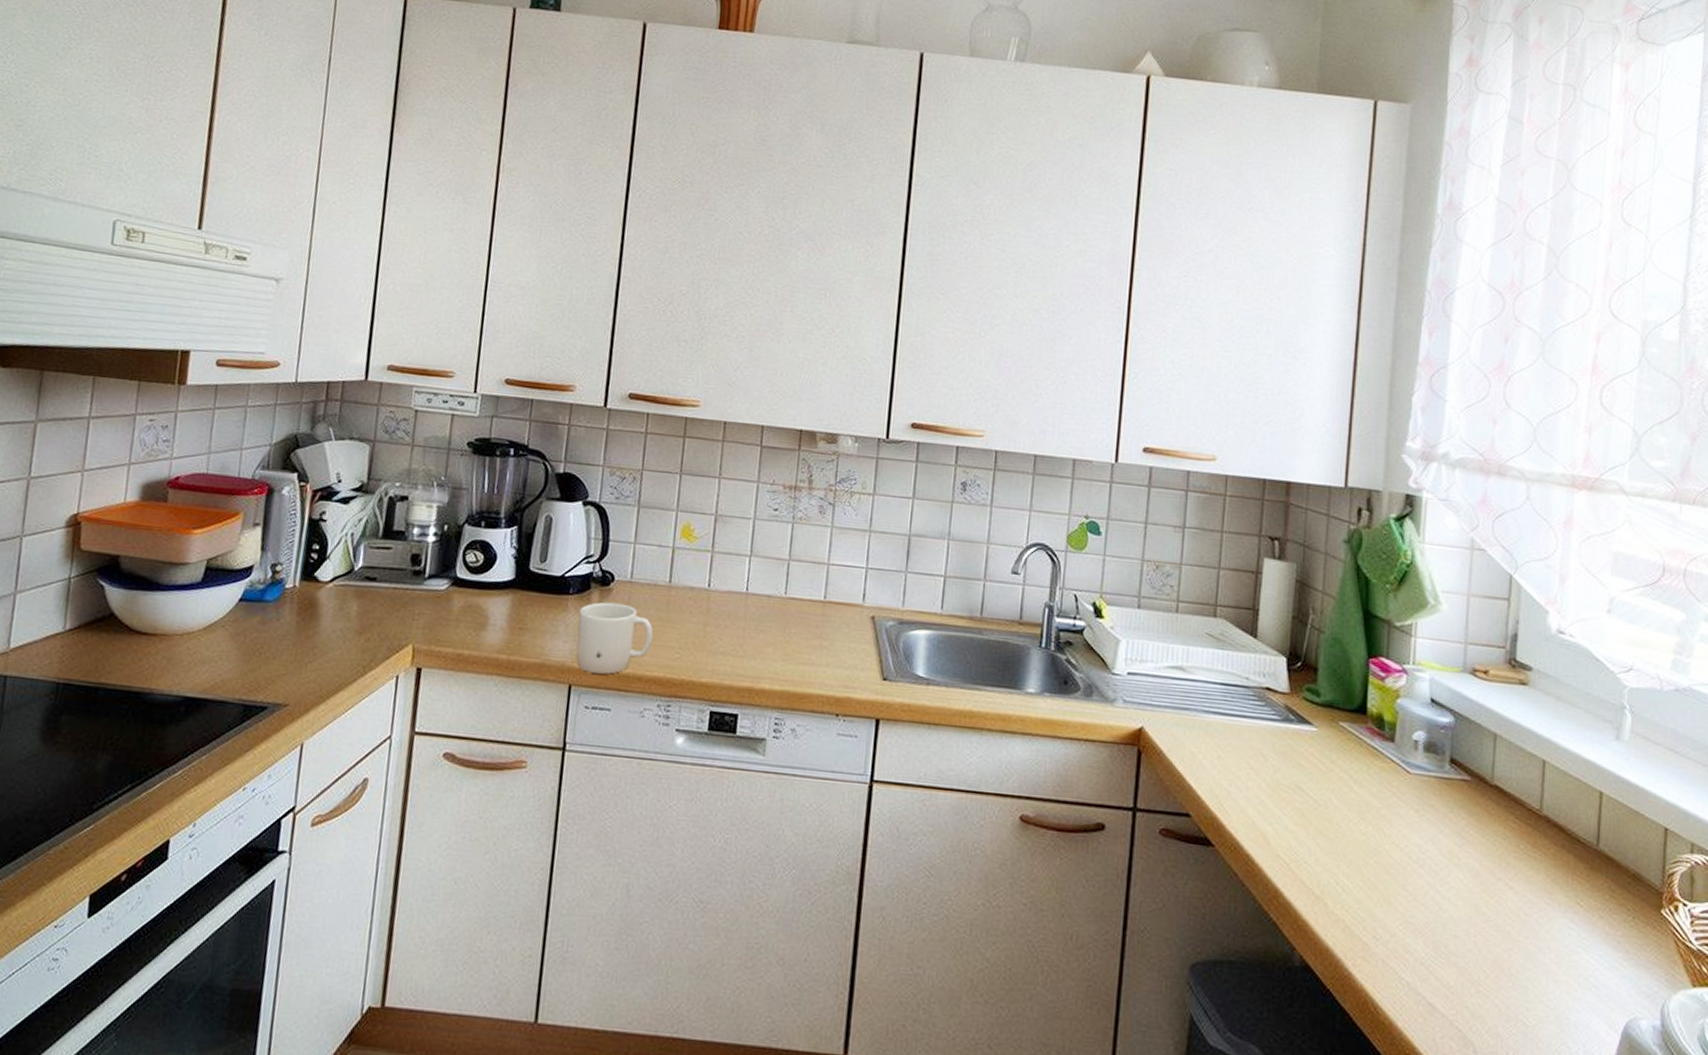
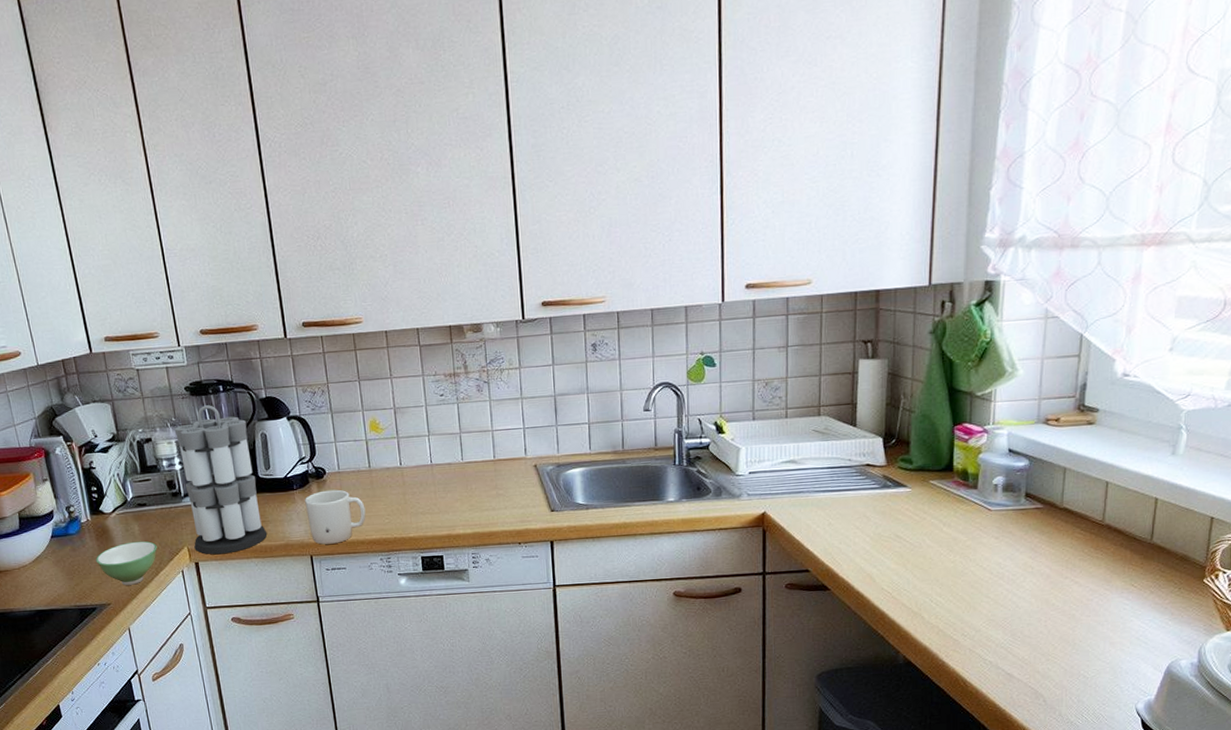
bowl: none [287,625,374,684] -> present [95,541,157,586]
spice rack: none [422,468,531,663] -> present [174,405,268,555]

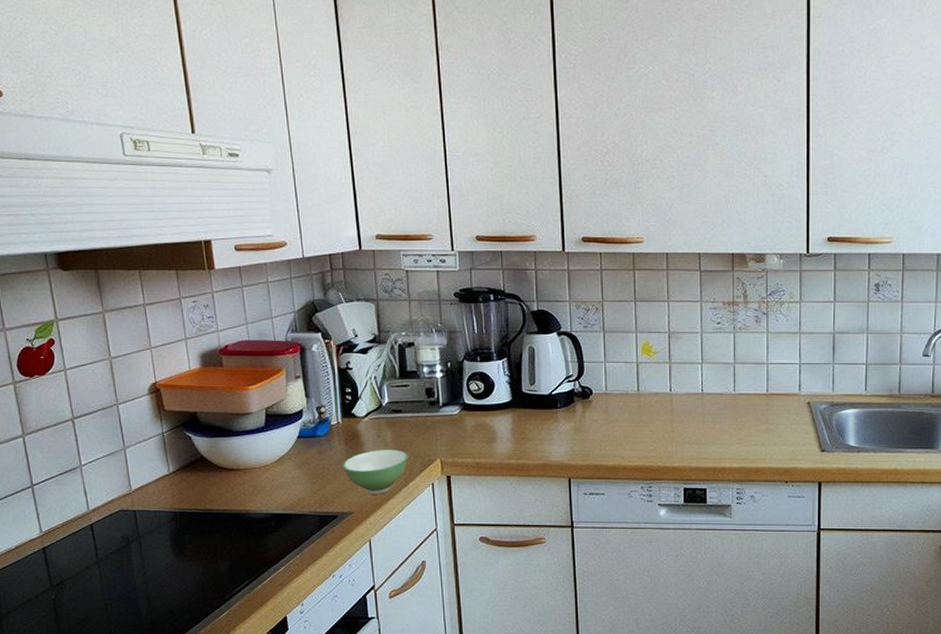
spice rack: present [174,405,268,555] -> none [439,313,526,469]
mug: present [305,489,366,545] -> none [568,411,630,467]

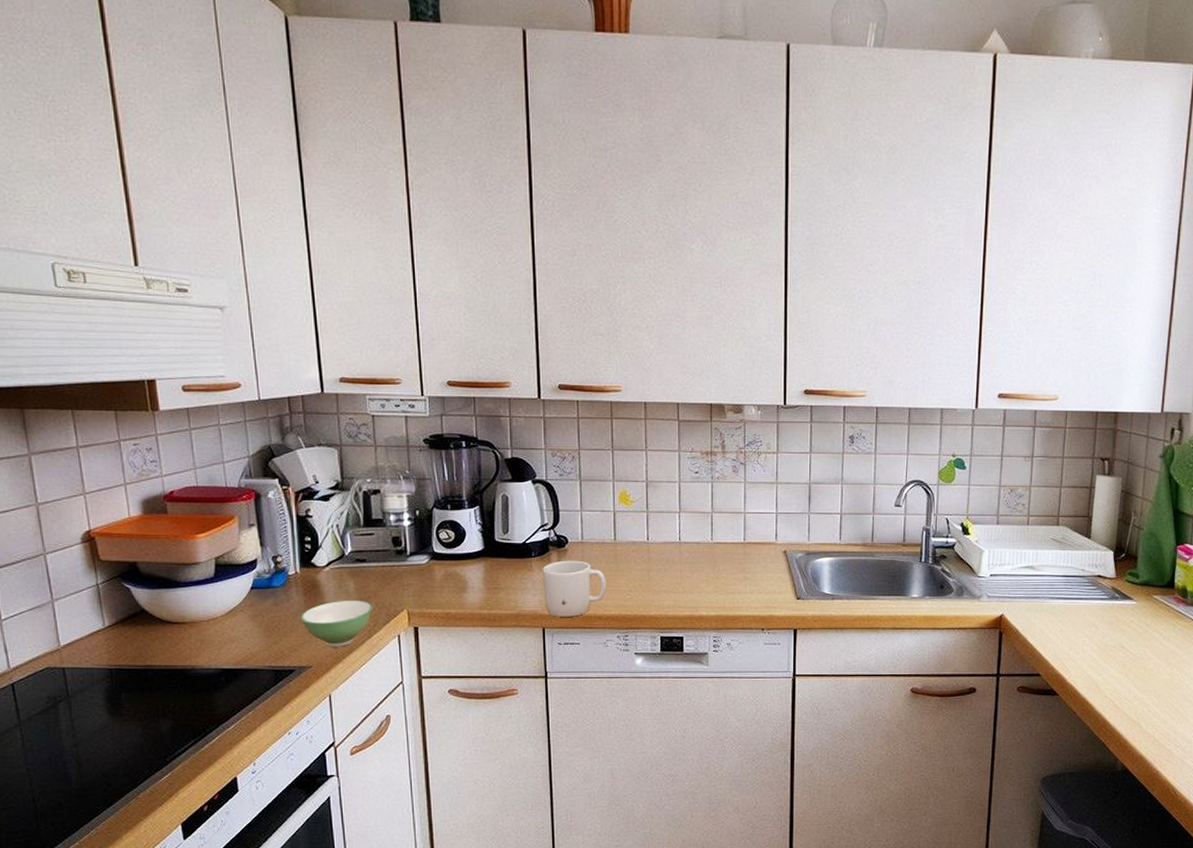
mug: none [568,411,630,467] -> present [543,560,606,617]

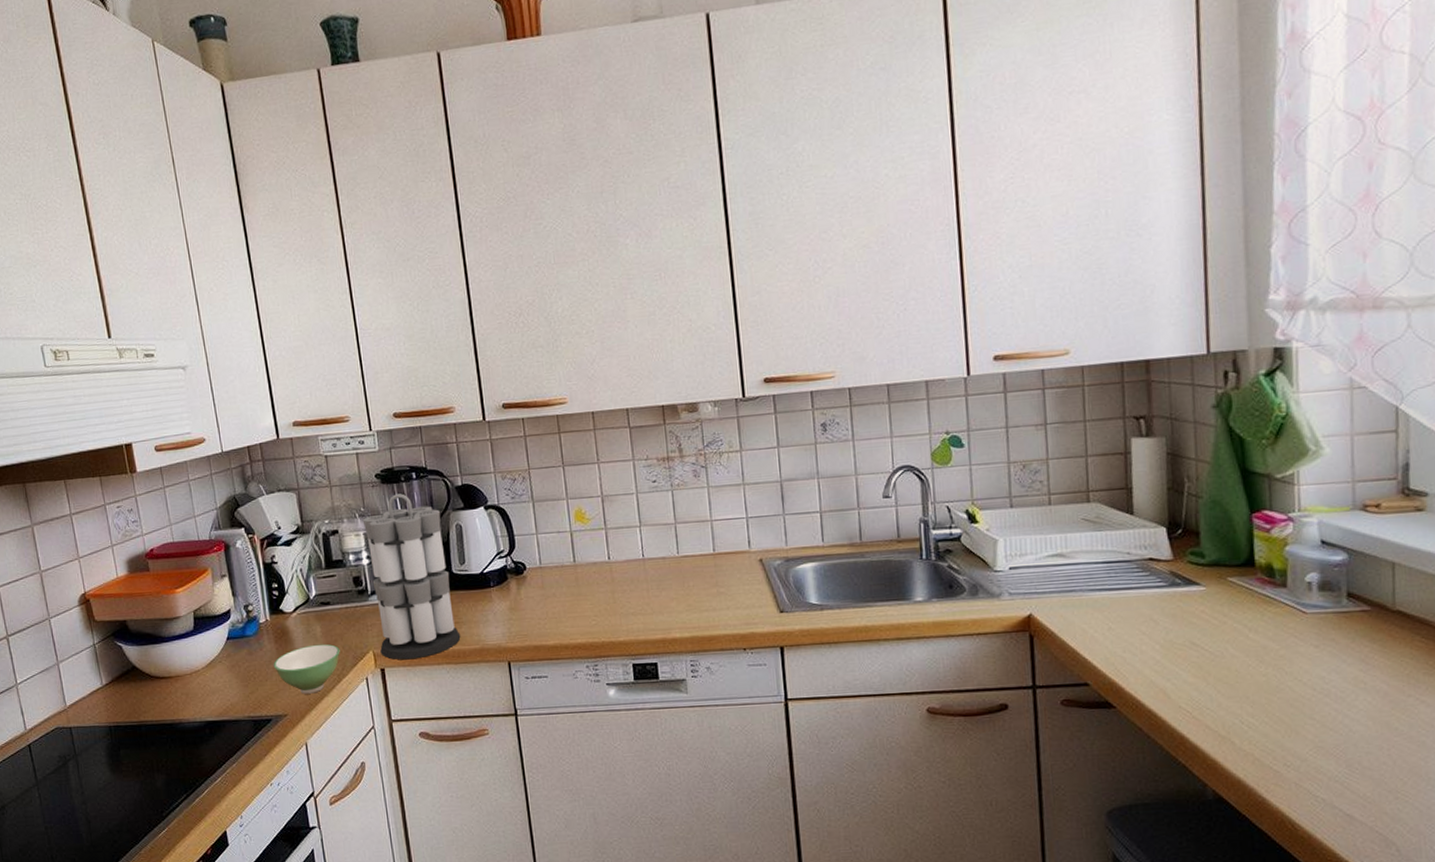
spice rack: none [407,460,498,620] -> present [362,494,461,660]
mug: present [543,560,606,617] -> none [503,587,570,649]

